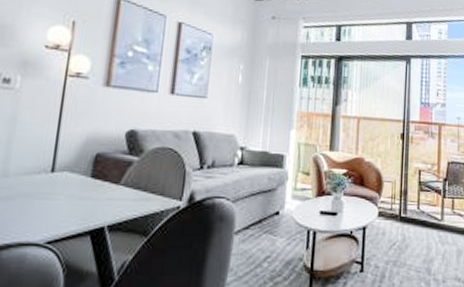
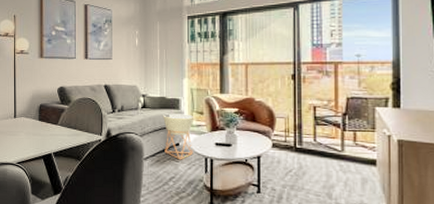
planter: none [261,173,298,234] -> present [163,113,193,160]

